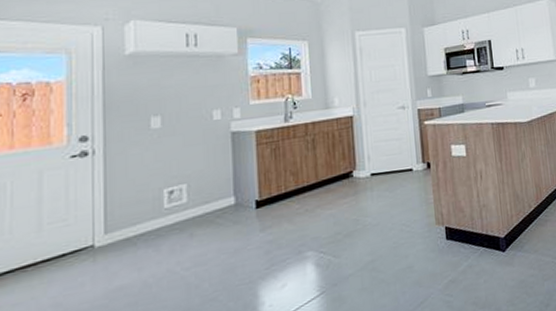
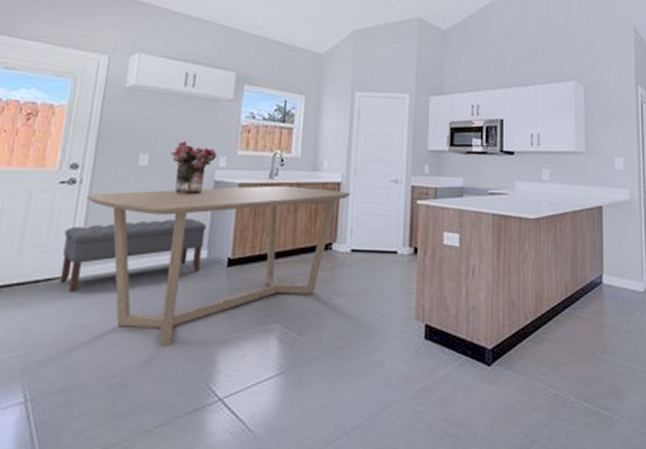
bench: none [85,169,231,260] -> present [59,217,207,292]
dining table: none [101,123,364,292] -> present [85,185,351,346]
bouquet: none [182,98,229,149] -> present [169,140,217,195]

